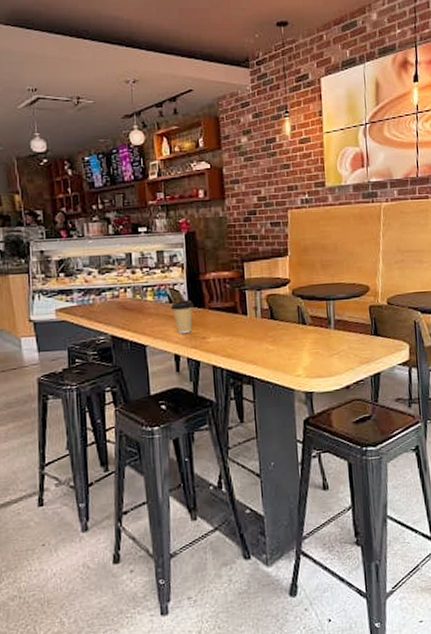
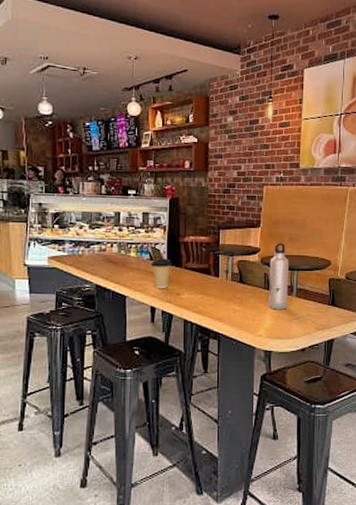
water bottle: none [302,271,326,346] -> present [269,243,290,310]

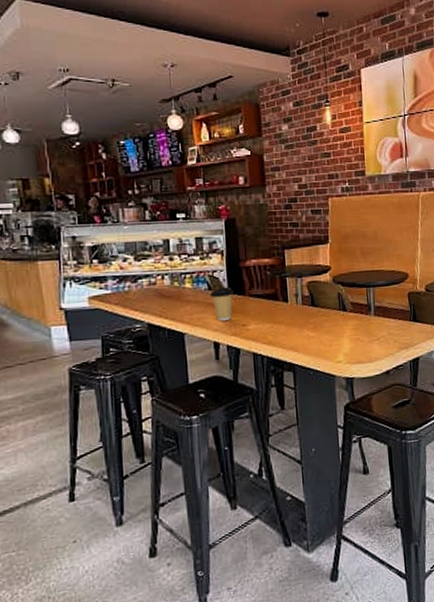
water bottle: present [269,243,290,310] -> none [342,258,366,332]

